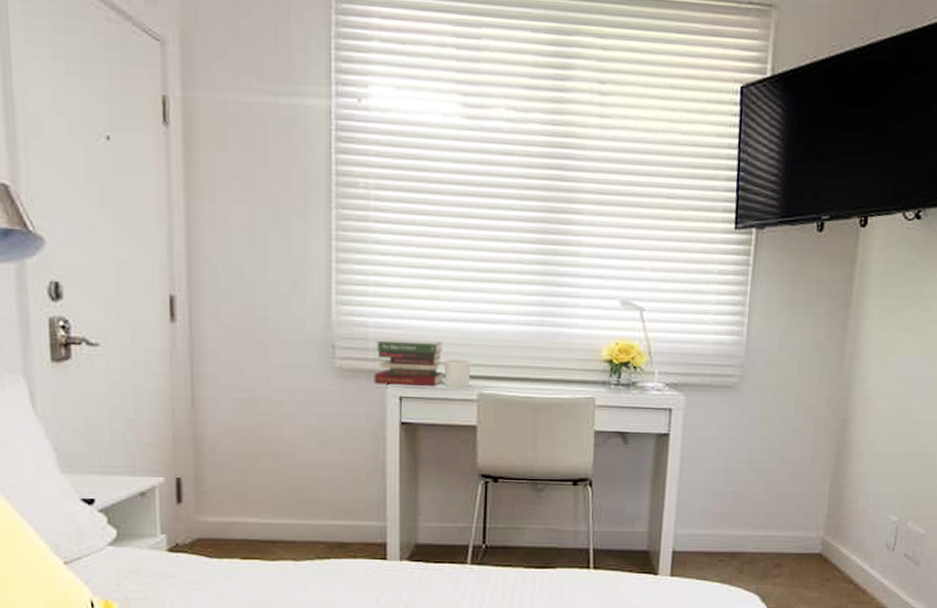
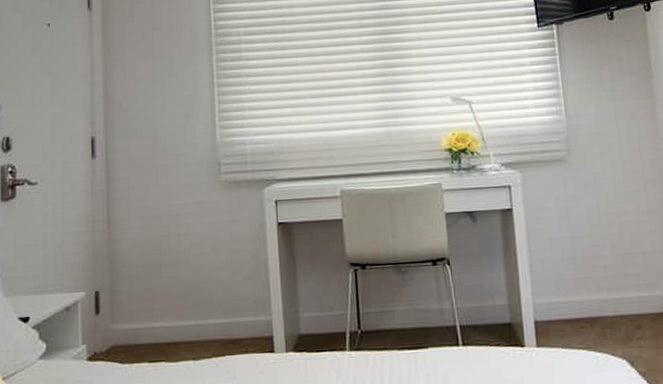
books: present [374,339,445,388] -> none [253,149,312,192]
mug: present [444,359,471,389] -> none [309,162,334,188]

